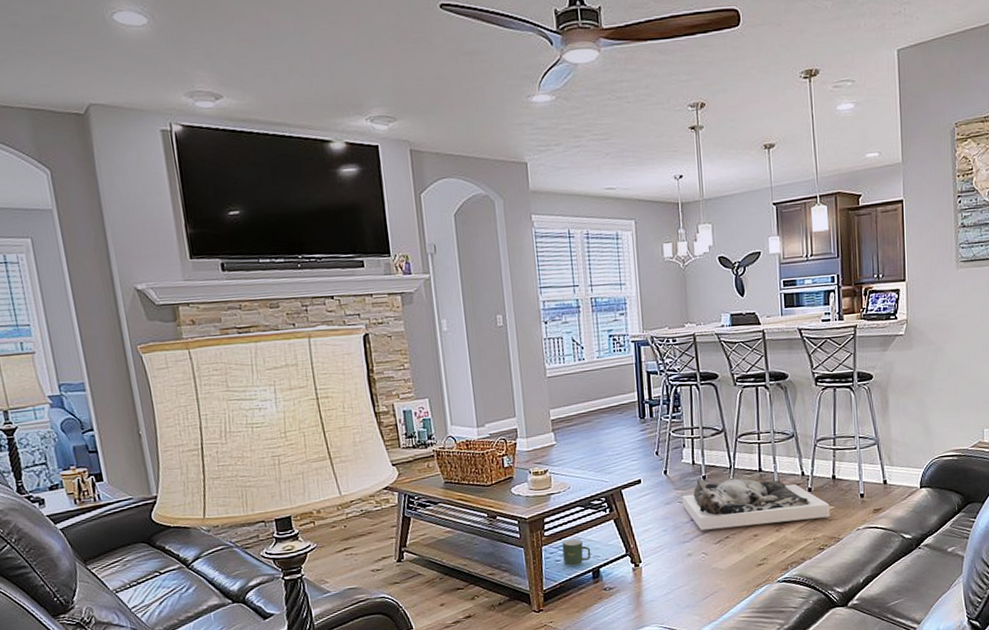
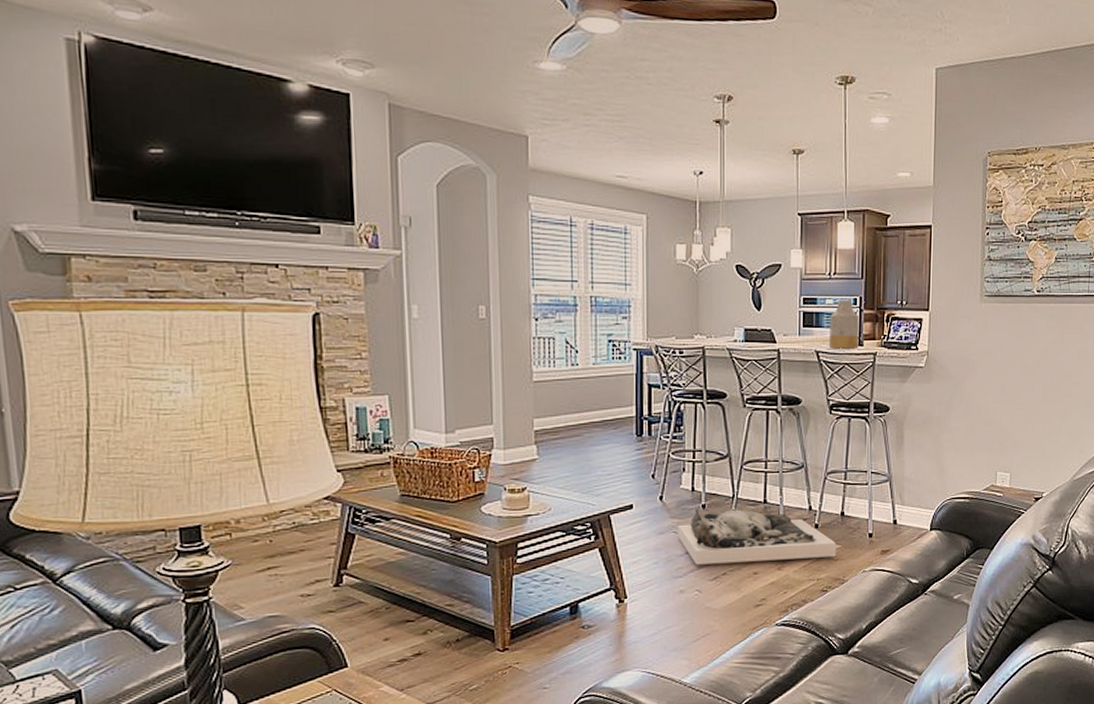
mug: present [562,539,591,567] -> none [537,568,570,600]
vase: none [810,278,839,326] -> present [830,299,859,349]

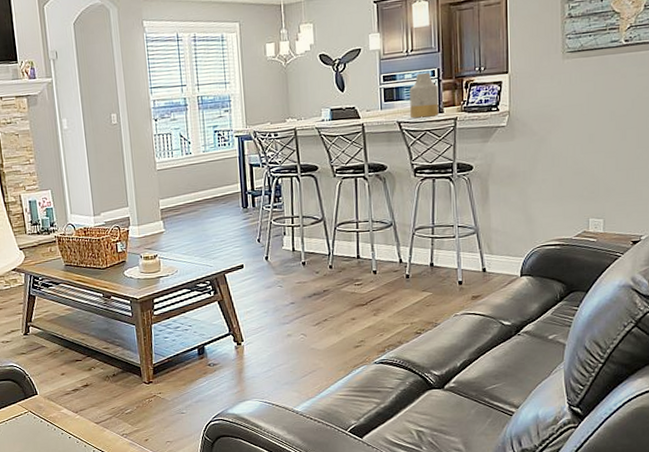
dog bed: present [678,508,836,565] -> none [282,265,428,313]

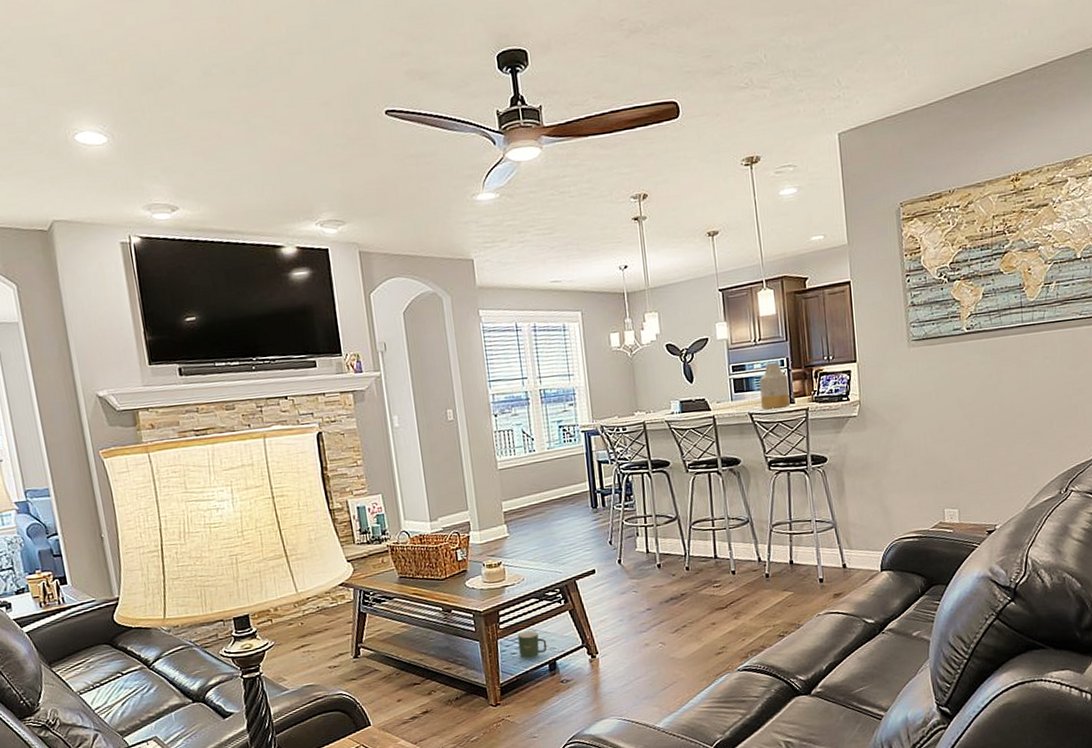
mug: none [170,318,197,343] -> present [517,631,548,659]

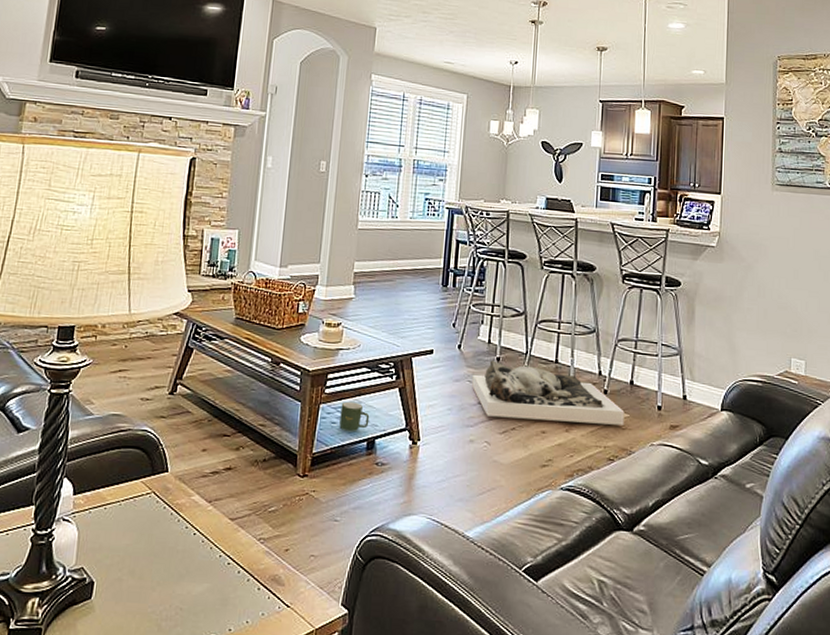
dog bed: none [637,566,789,620] -> present [472,360,625,425]
vase: present [759,361,791,410] -> none [624,178,653,224]

